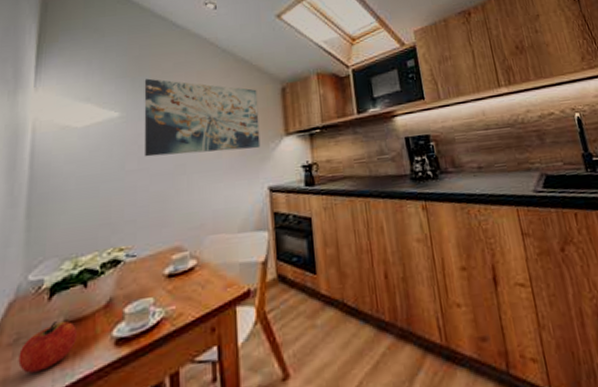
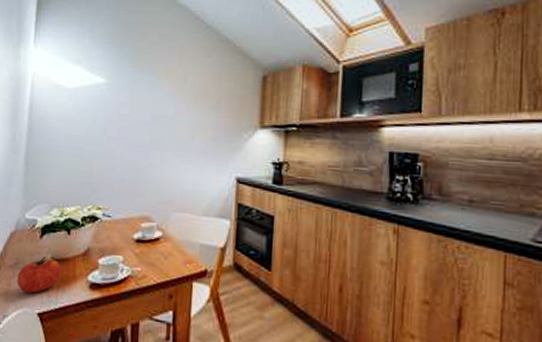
wall art: present [144,78,261,157] -> none [124,48,237,137]

